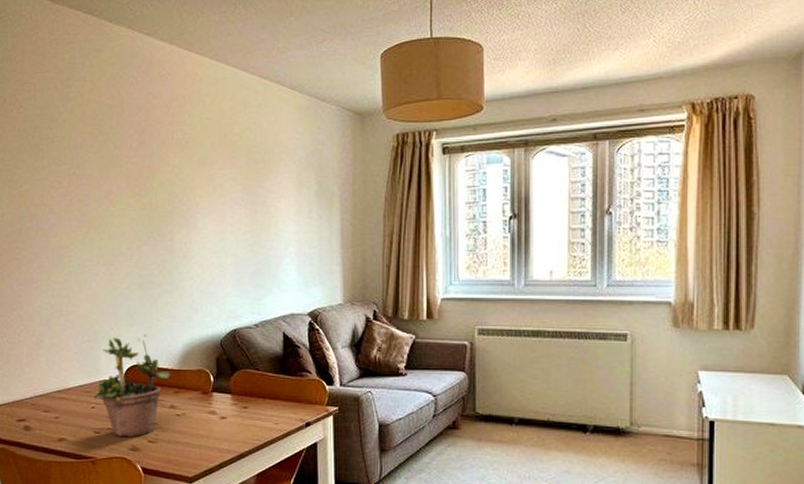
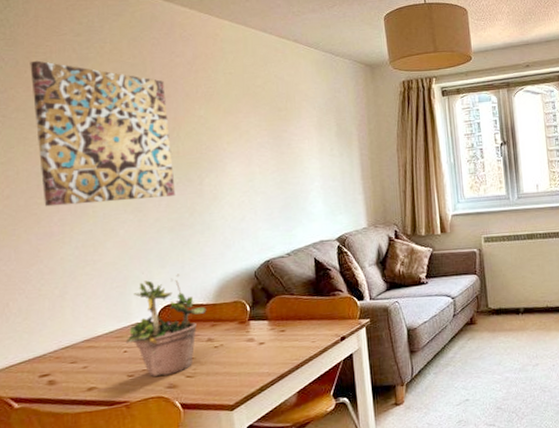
wall art: none [16,99,147,252] -> present [30,60,176,207]

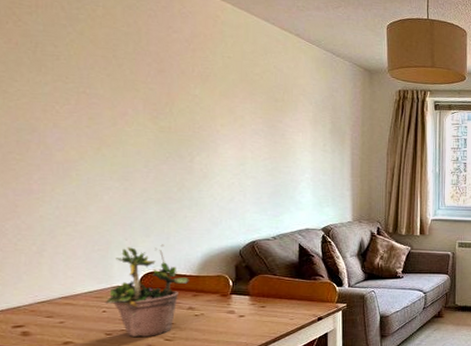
wall art: present [30,60,176,207] -> none [12,12,165,169]

